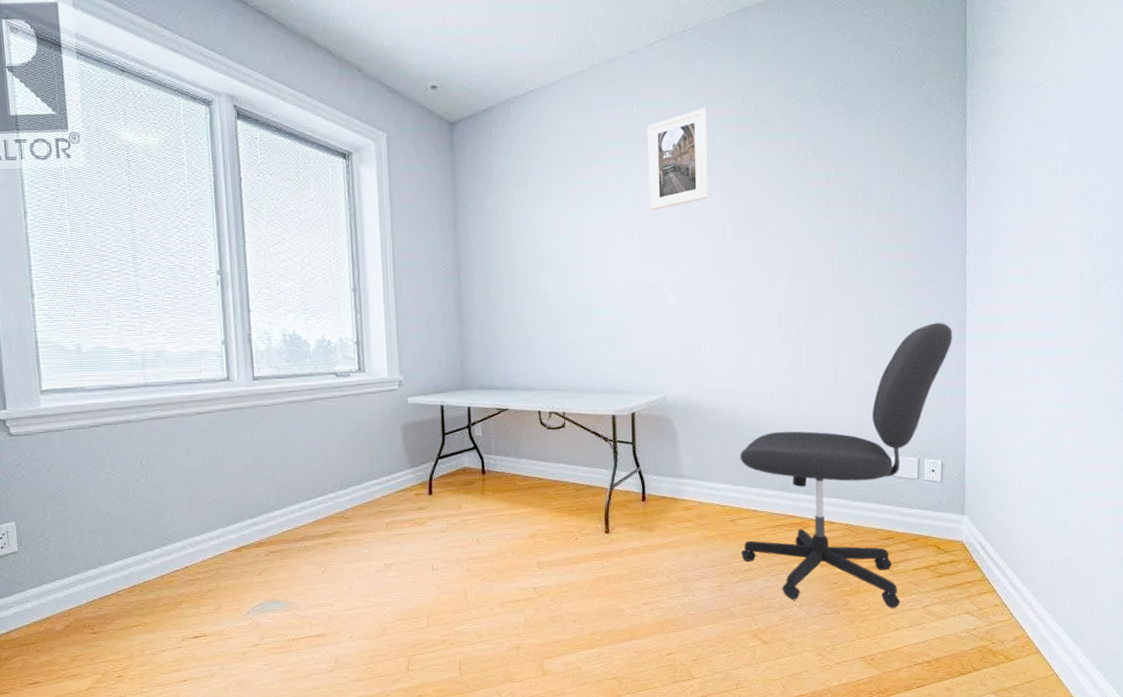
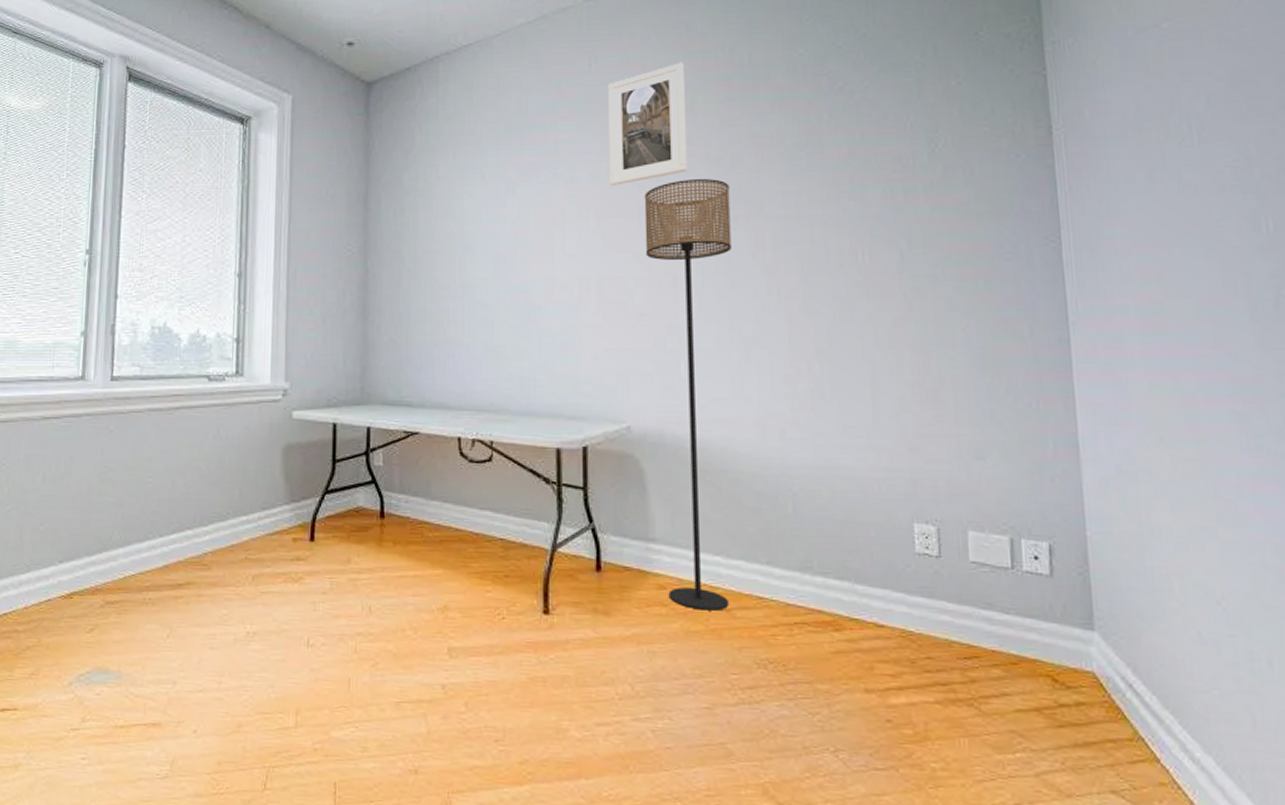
floor lamp: none [675,204,740,522] -> present [644,179,732,611]
office chair: present [740,322,952,608] -> none [736,340,1051,771]

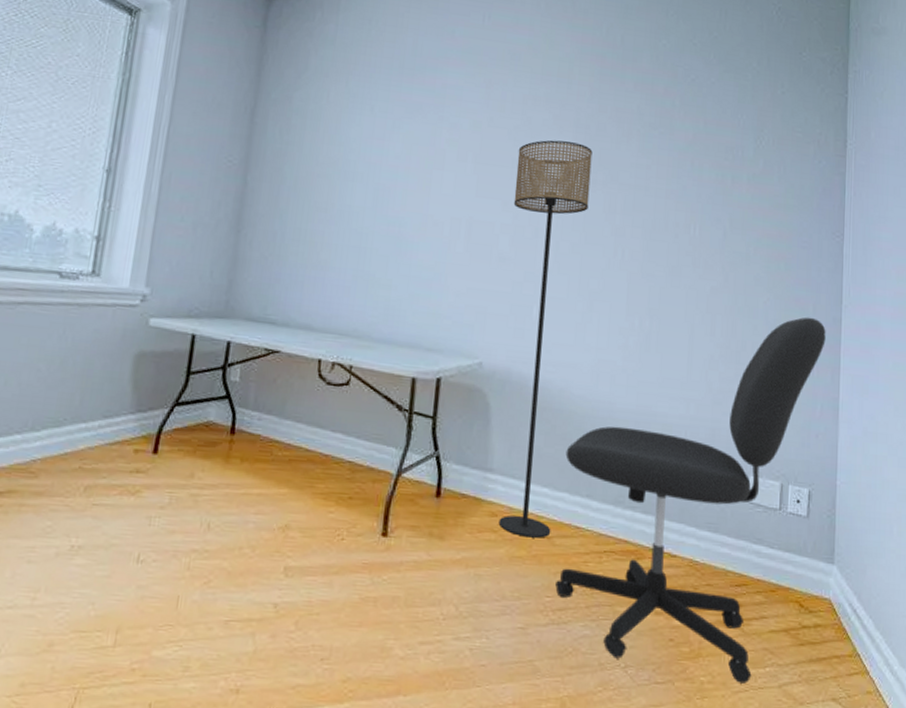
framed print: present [608,62,688,186] -> none [489,32,567,137]
office chair: none [736,340,1051,771] -> present [555,317,826,684]

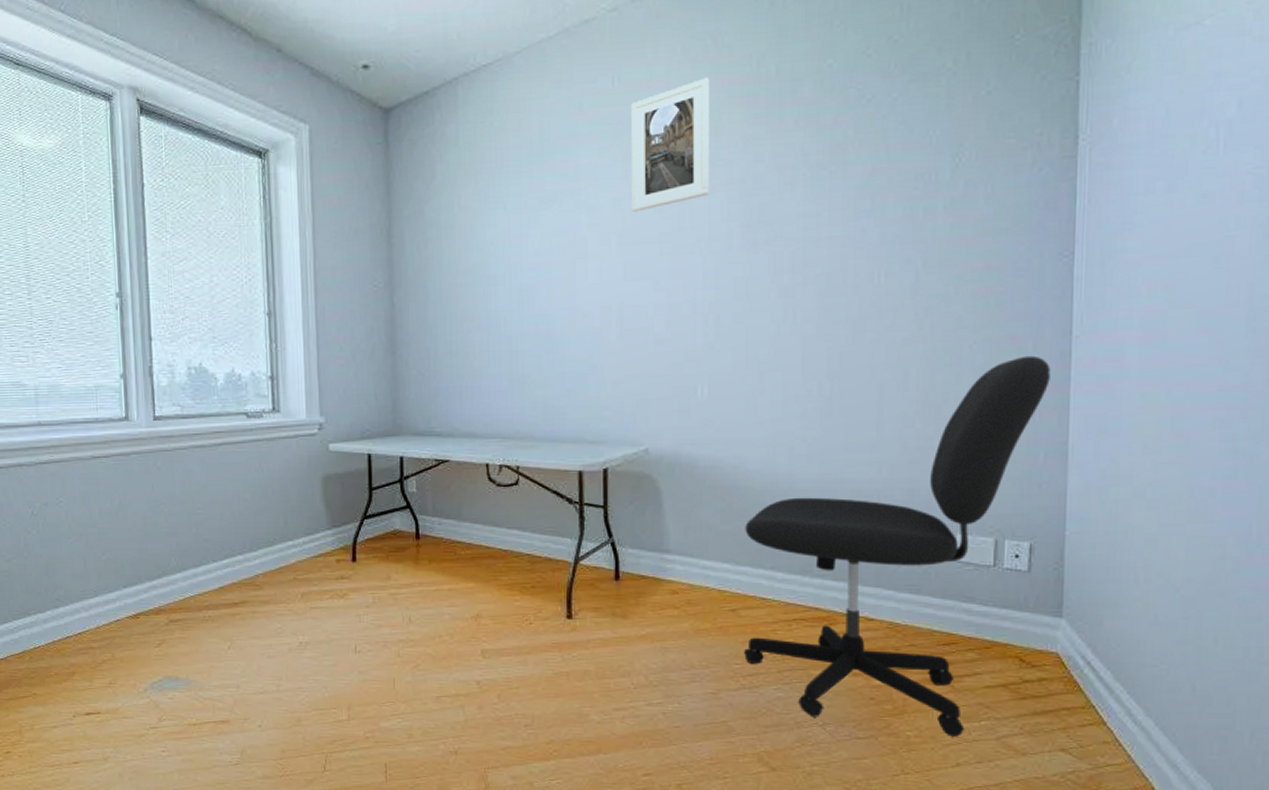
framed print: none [489,32,567,137] -> present [631,77,710,212]
floor lamp: present [498,140,593,538] -> none [666,202,751,611]

